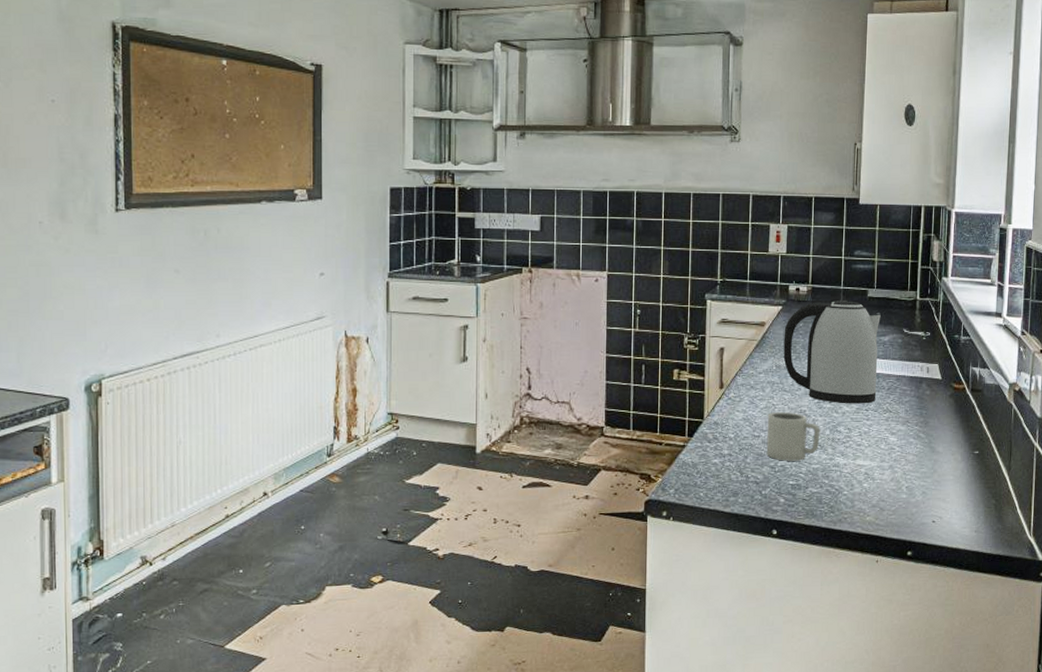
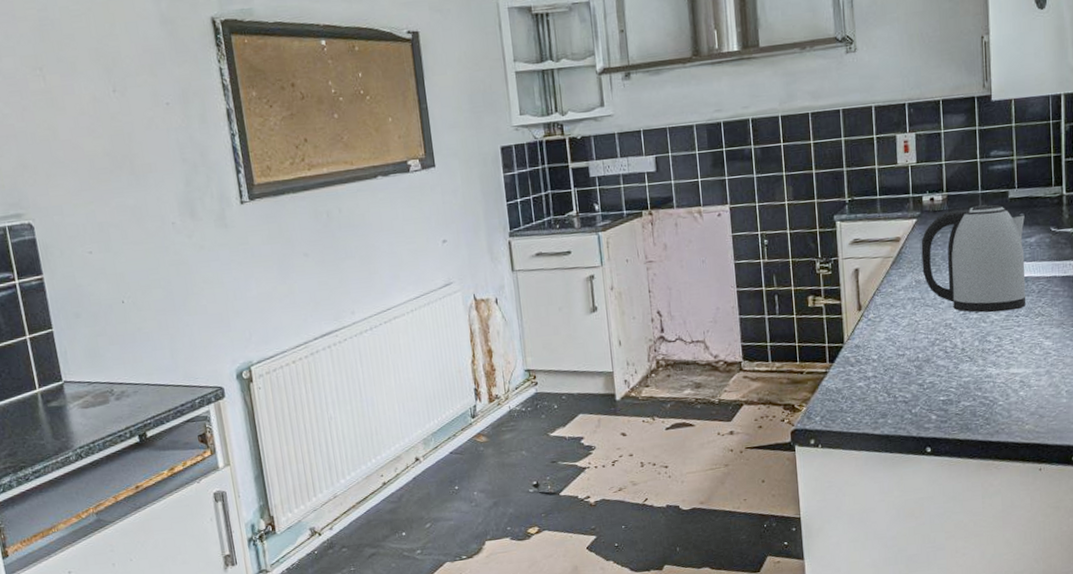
cup: present [766,412,820,461] -> none [911,327,969,378]

